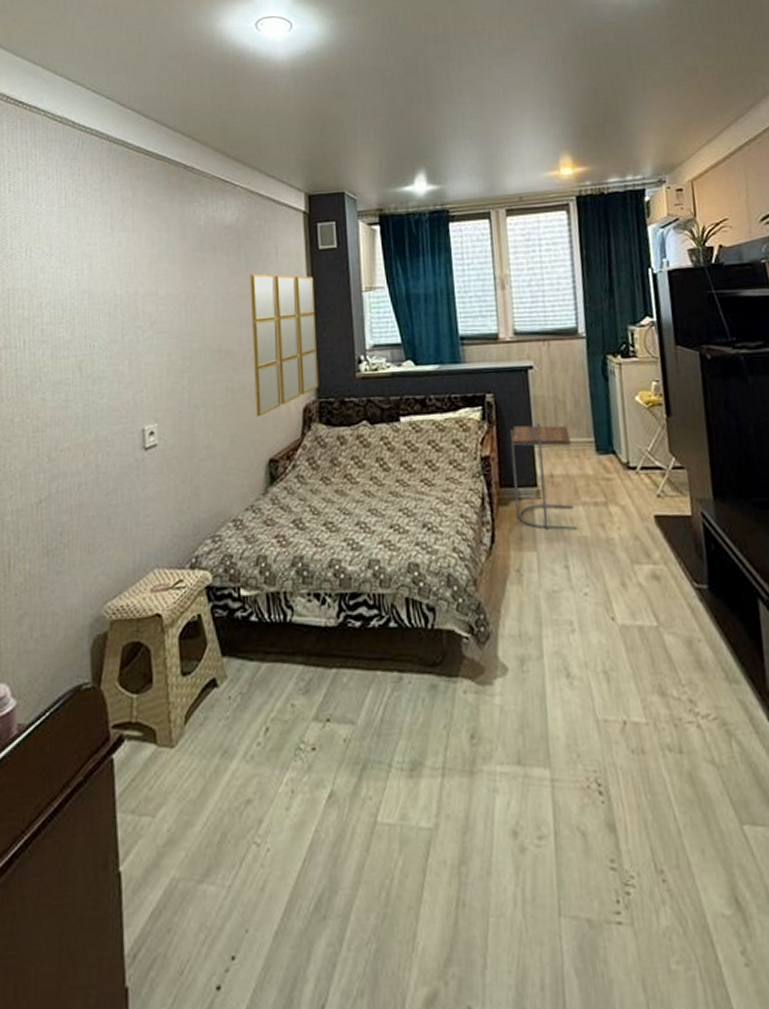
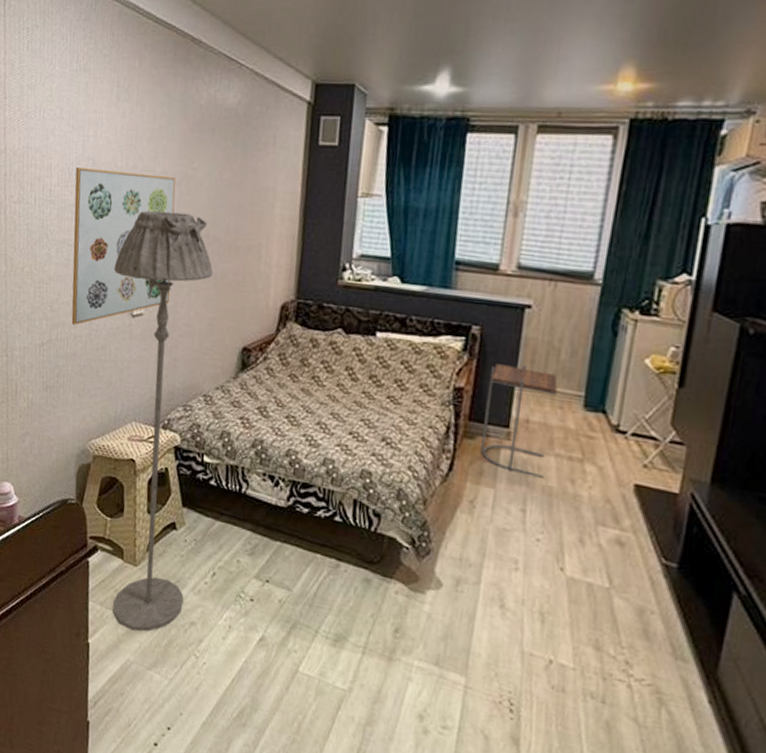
wall art: none [70,298,186,472] -> present [71,168,176,325]
floor lamp: none [120,331,235,836] -> present [112,210,214,632]
home mirror: present [250,273,319,417] -> none [235,162,309,306]

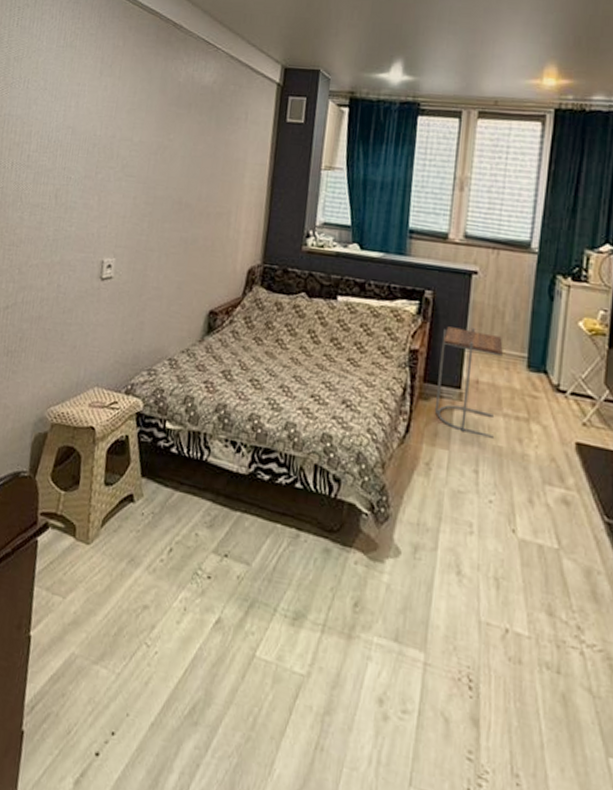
wall art: present [71,168,176,325] -> none [39,135,152,288]
floor lamp: present [112,210,214,632] -> none [59,177,184,620]

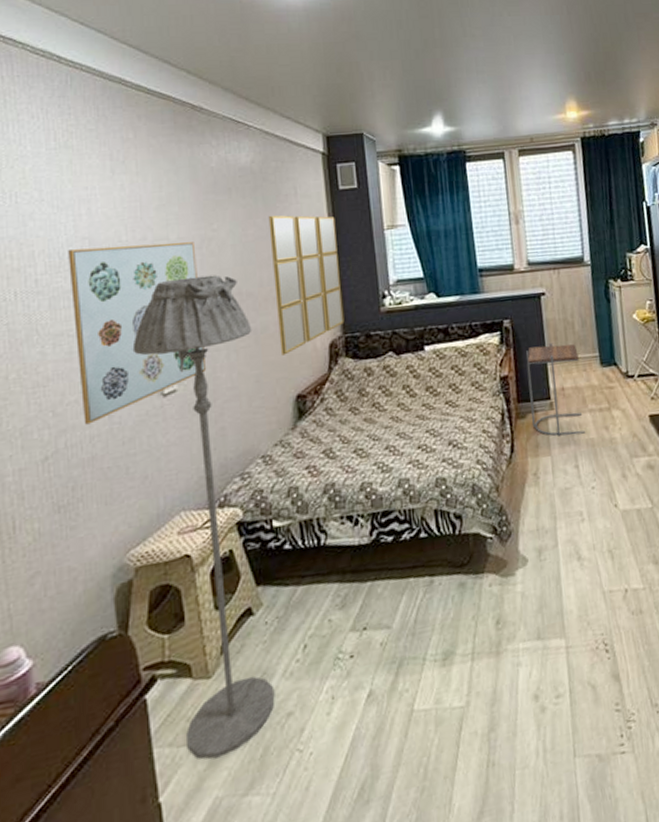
wall art: none [39,135,152,288] -> present [68,242,207,425]
floor lamp: none [59,177,184,620] -> present [132,275,275,760]
home mirror: none [204,135,277,270] -> present [268,215,345,356]

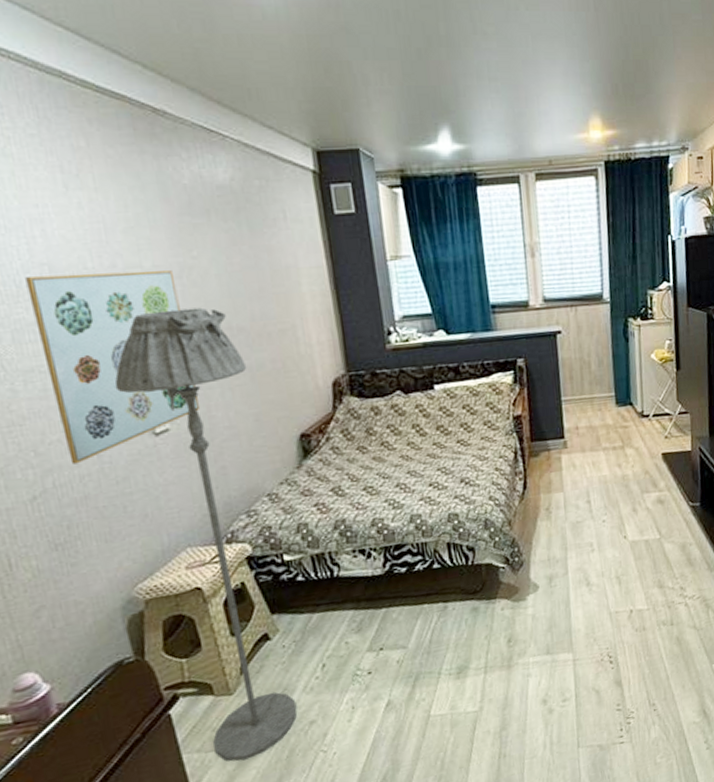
home mirror: present [268,215,345,356] -> none [255,241,348,394]
side table: present [526,343,585,436] -> none [540,383,598,474]

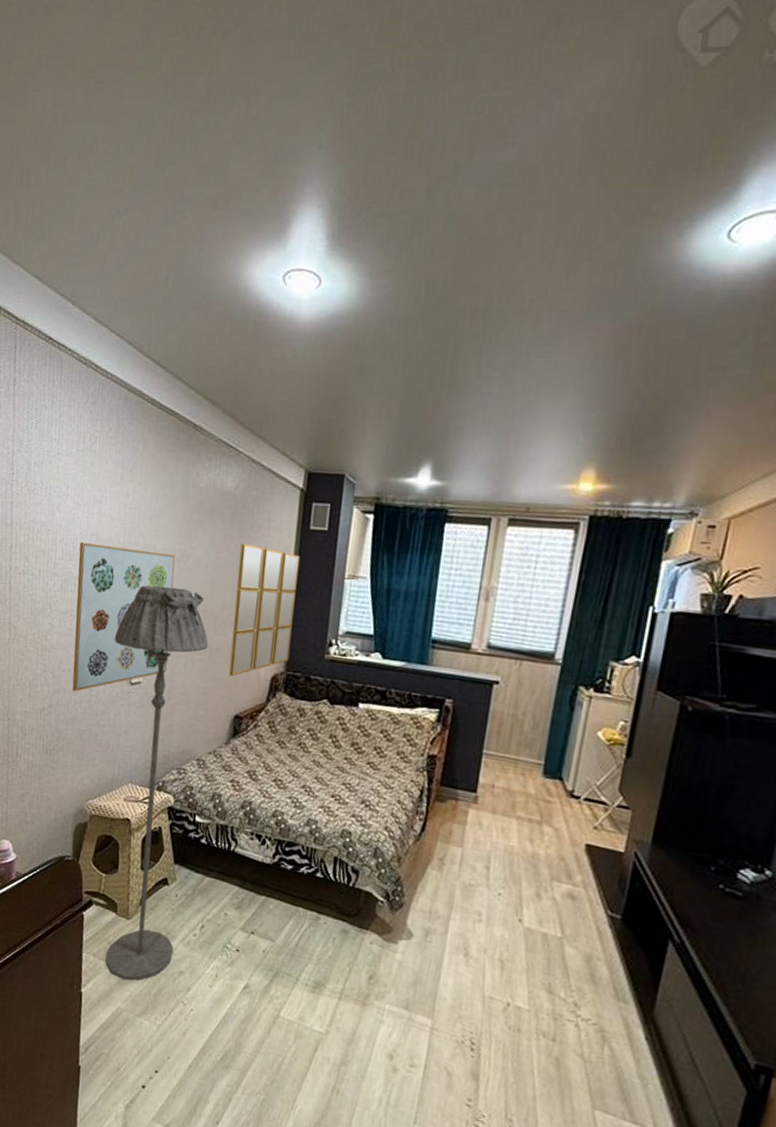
home mirror: none [255,241,348,394] -> present [228,543,300,677]

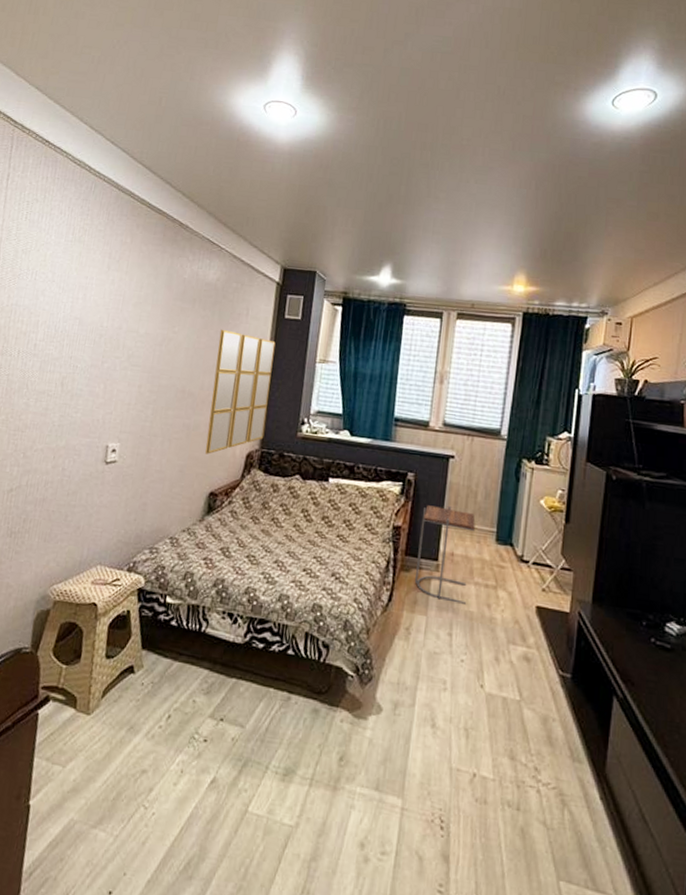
wall art: present [72,542,175,692] -> none [43,325,157,472]
floor lamp: present [105,585,209,981] -> none [59,366,187,787]
side table: none [449,734,521,838] -> present [414,505,475,604]

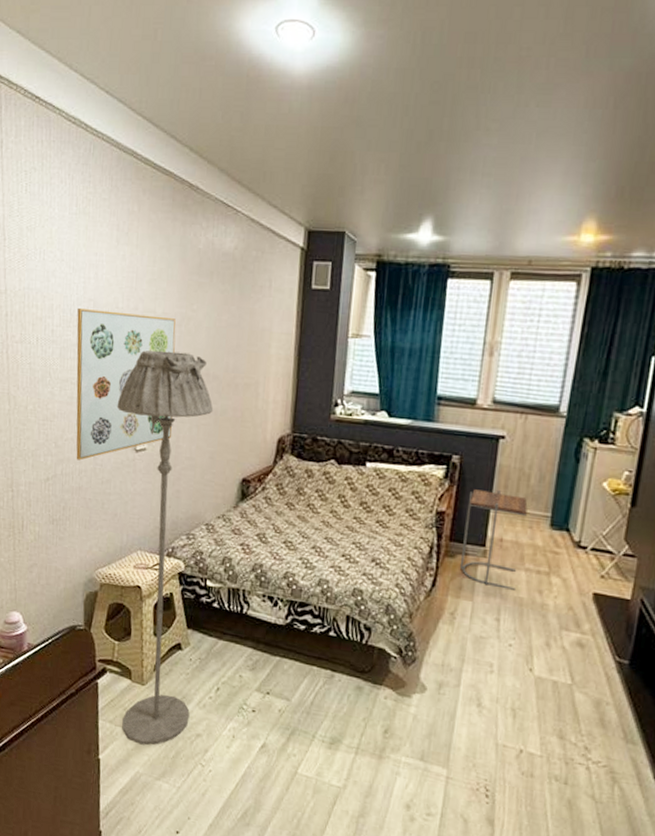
wall art: none [43,325,157,472] -> present [76,308,176,461]
floor lamp: none [59,366,187,787] -> present [117,350,214,746]
home mirror: present [205,329,276,454] -> none [234,304,303,440]

